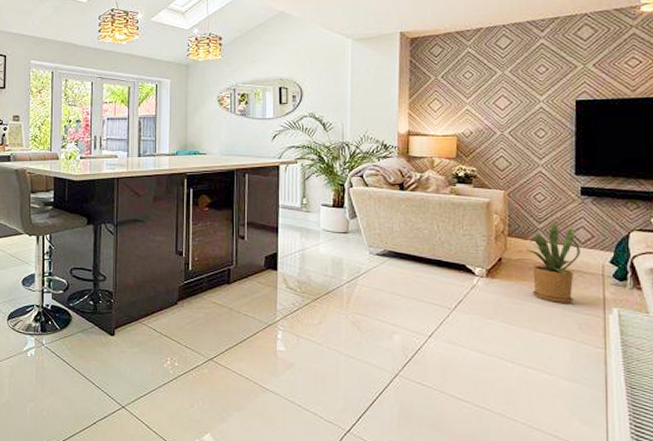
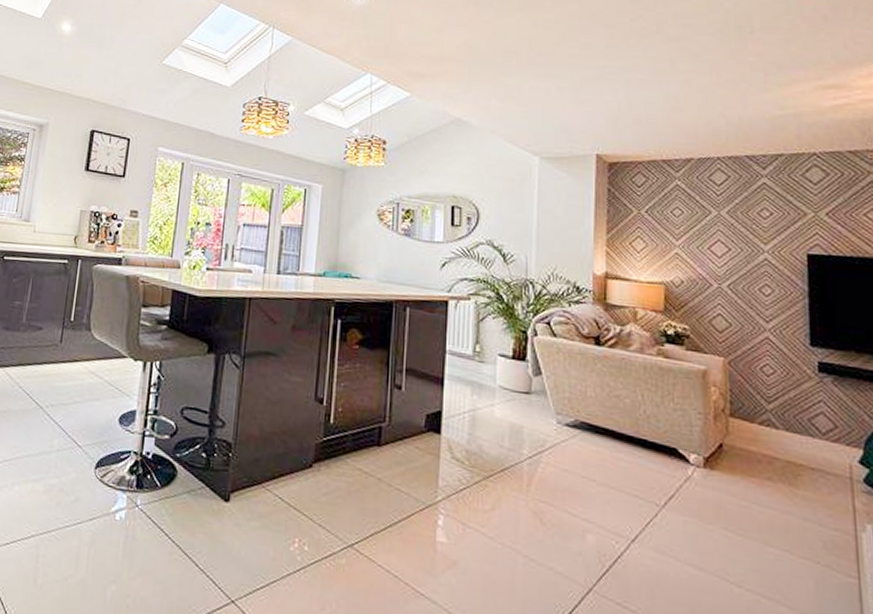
house plant: present [515,222,580,303] -> none [739,403,821,512]

